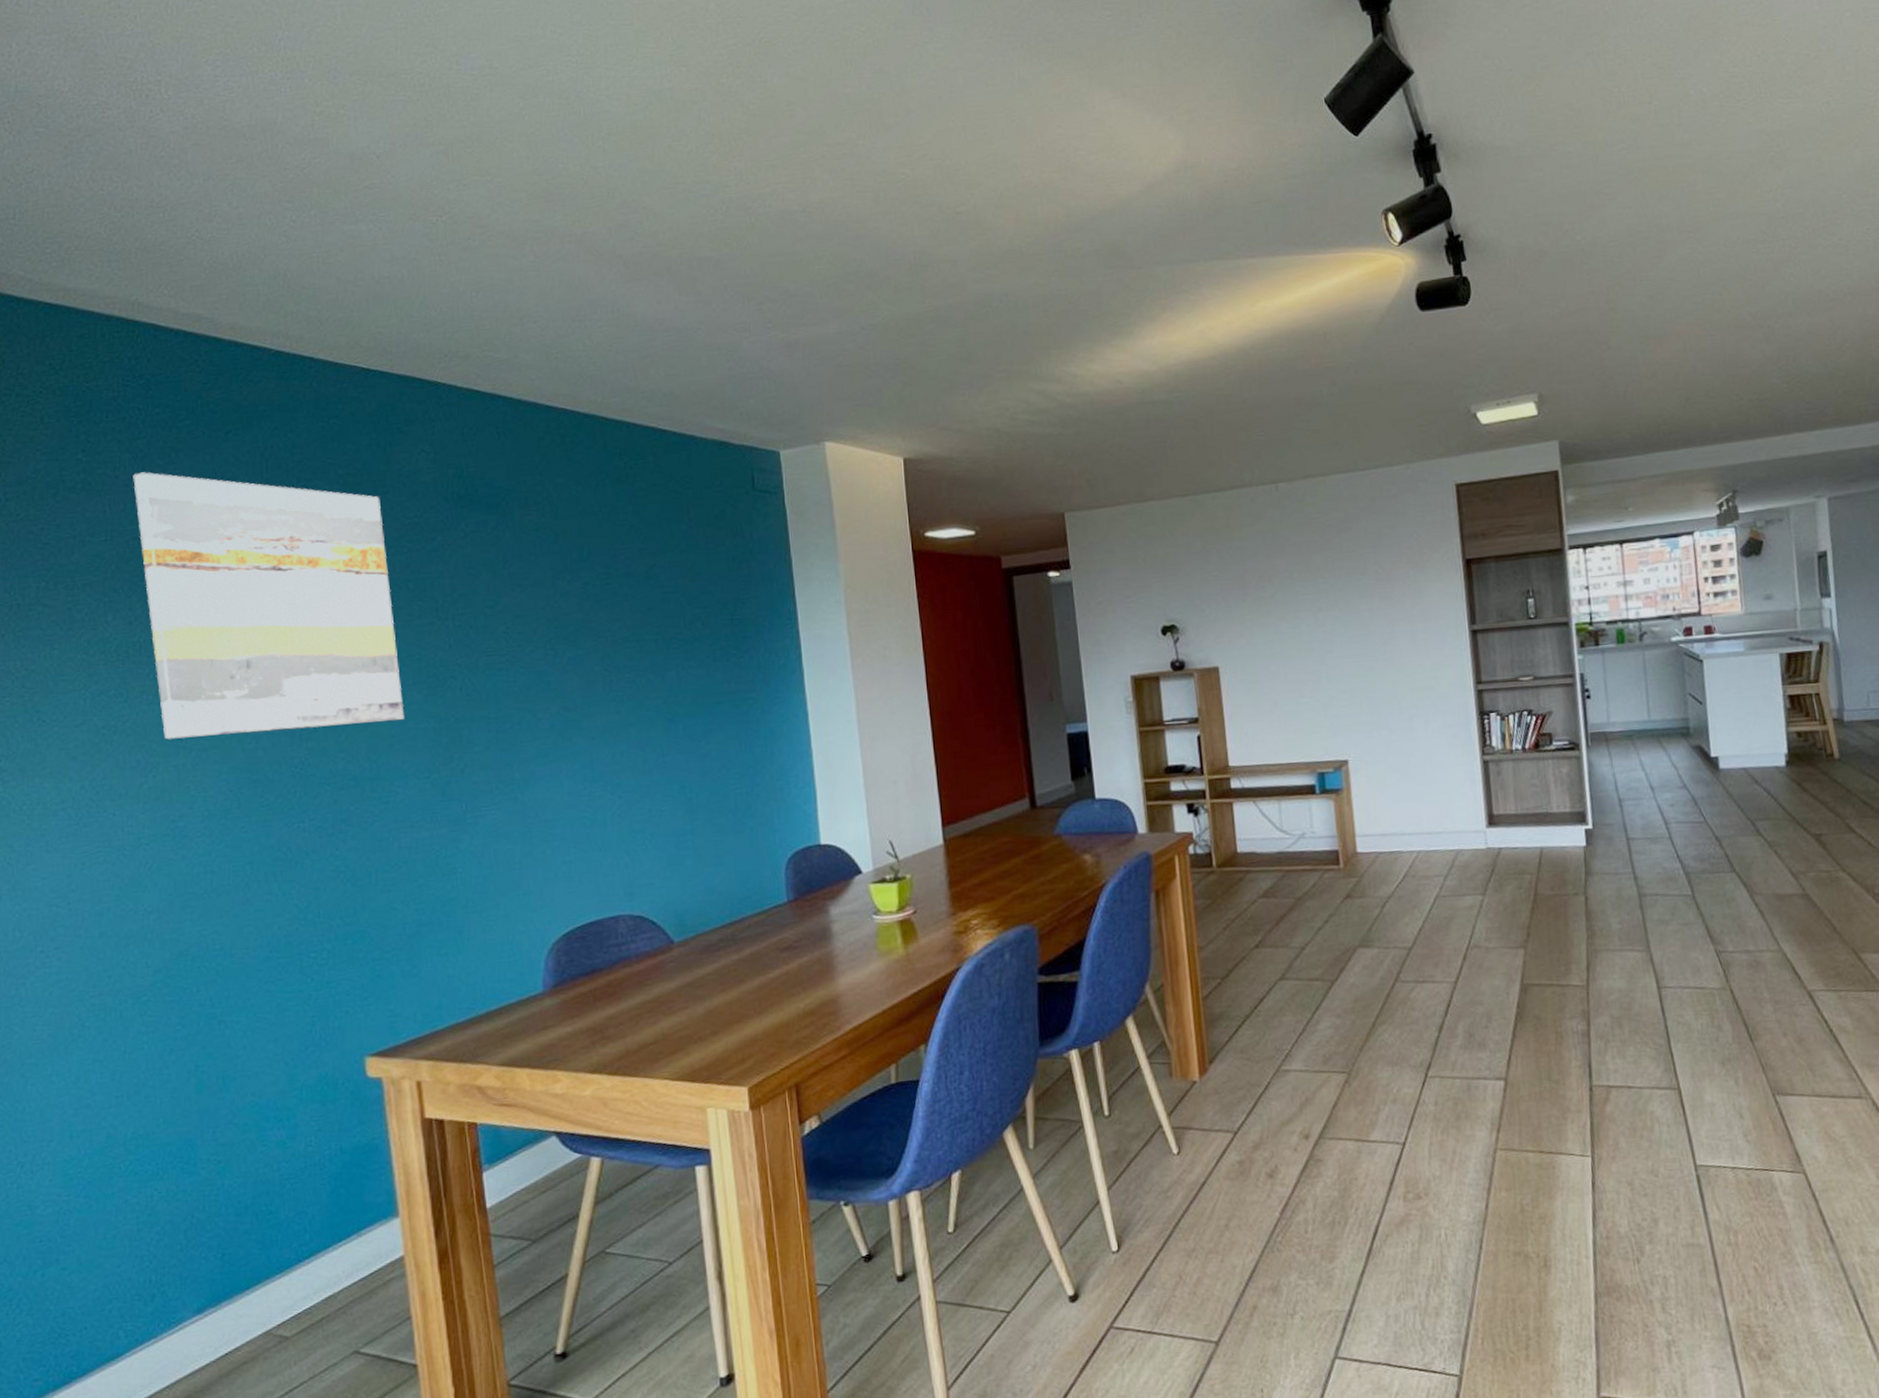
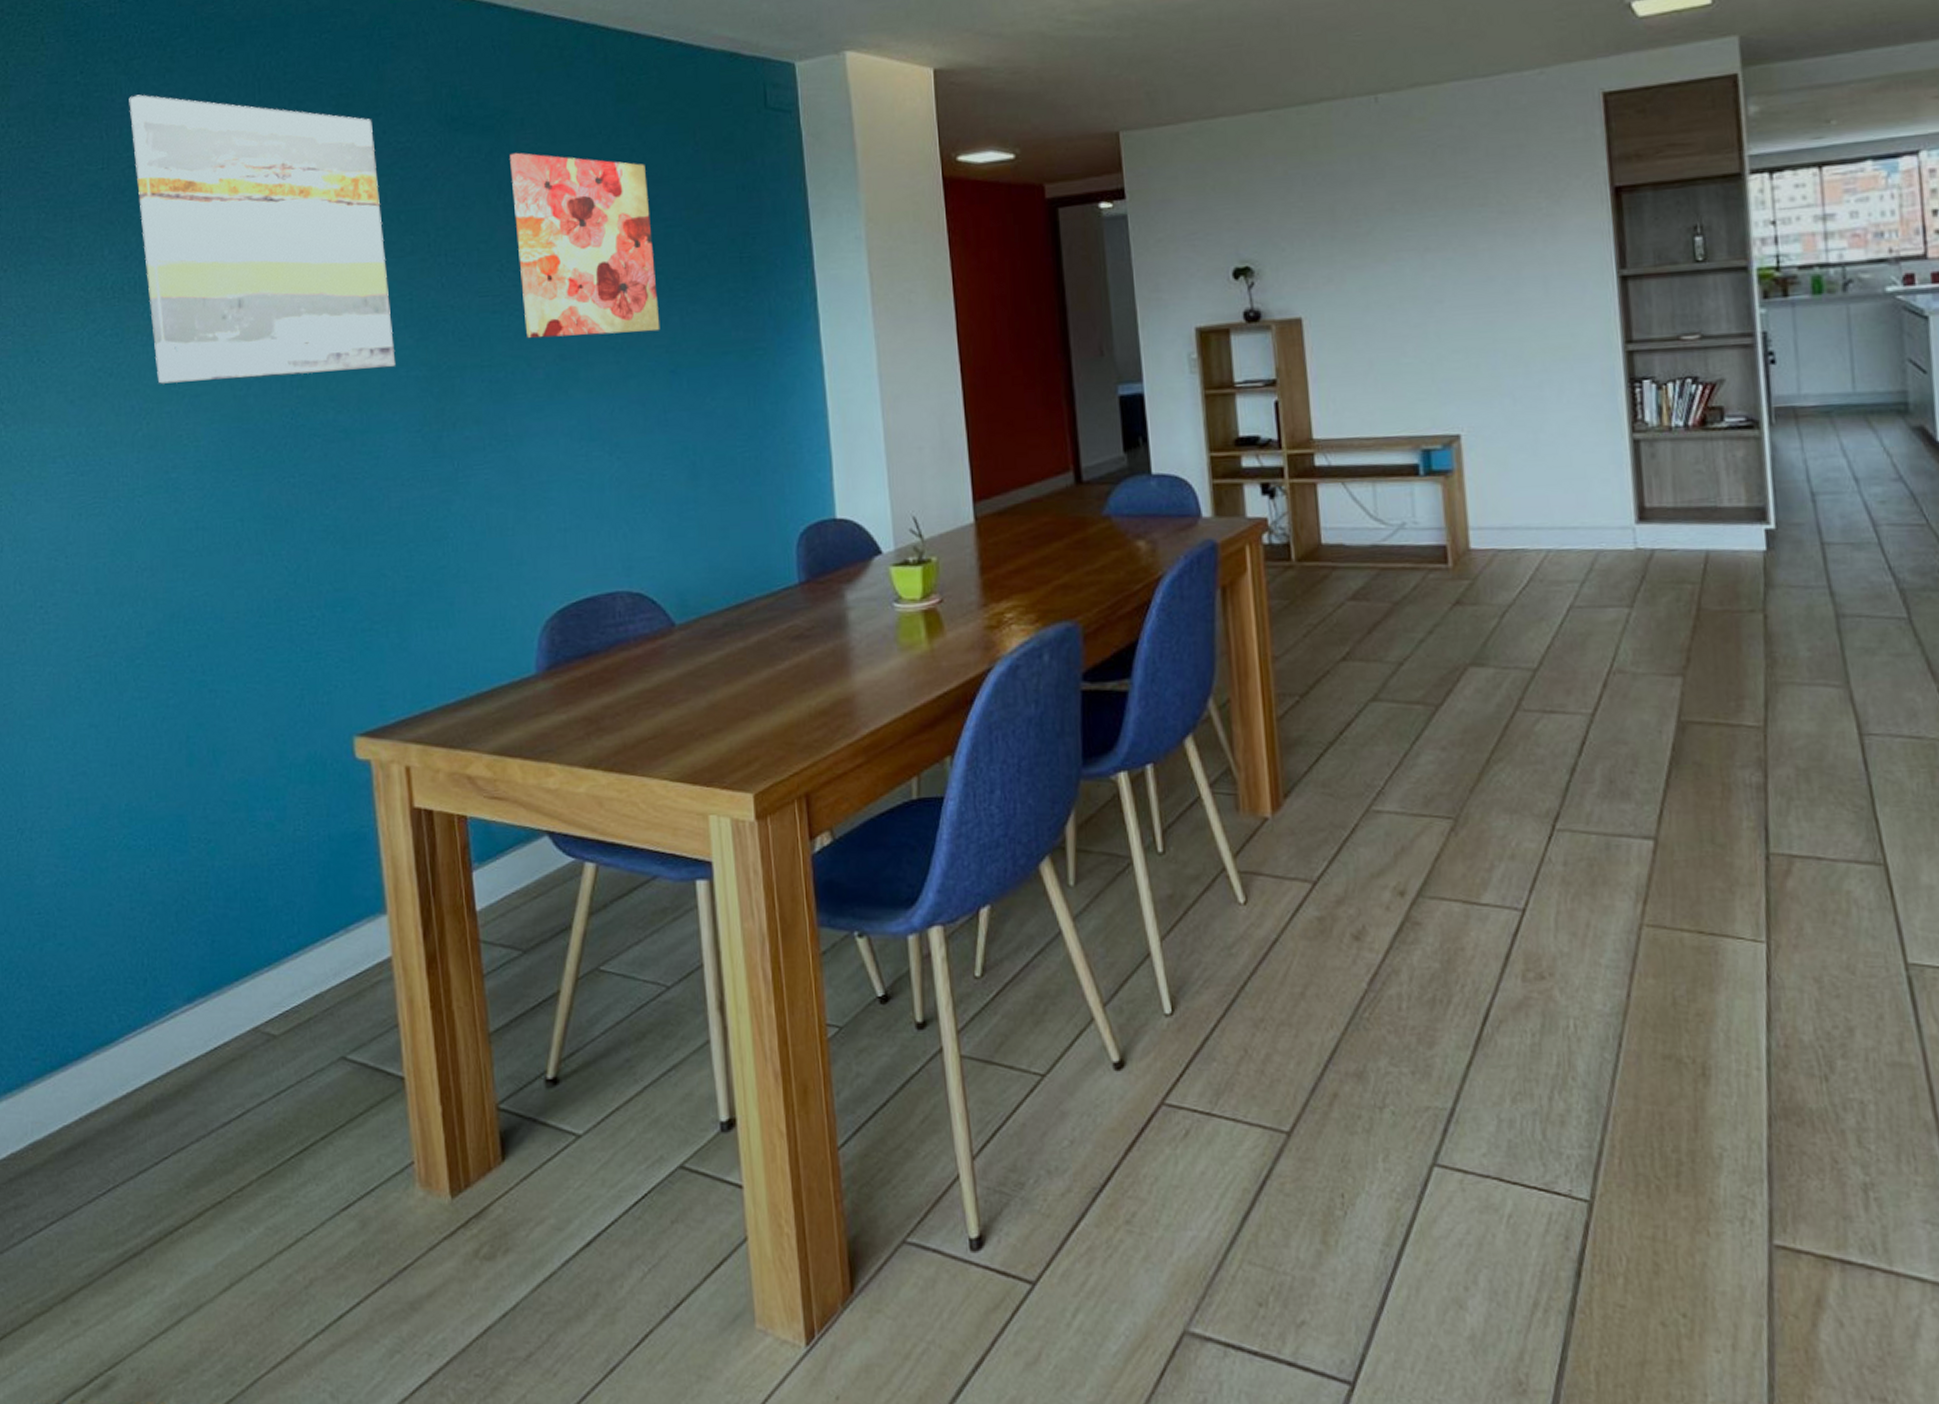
wall art: none [514,527,658,693] -> present [510,152,660,339]

